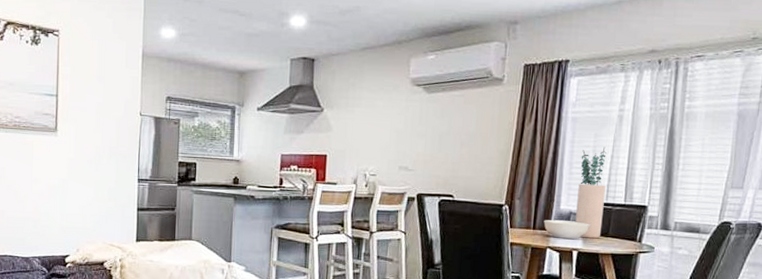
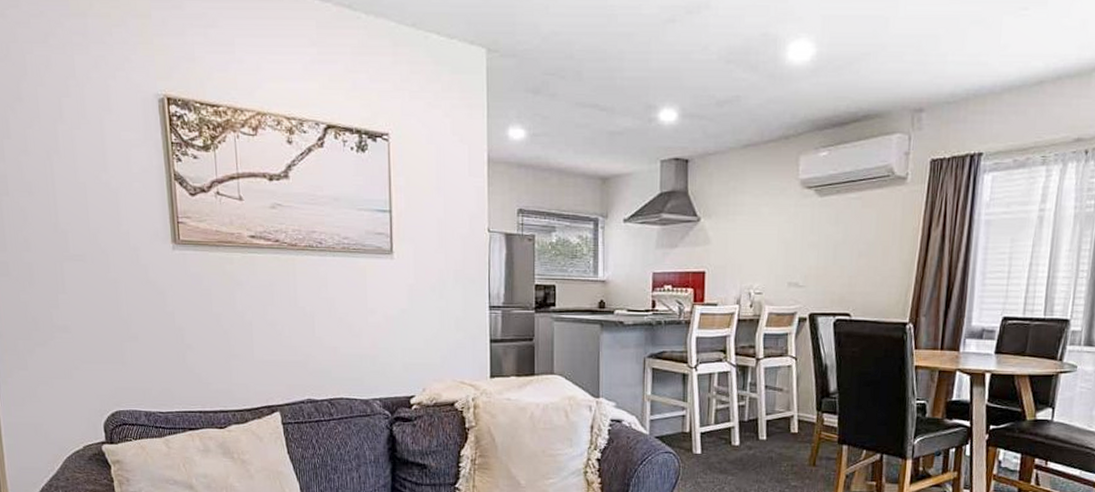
bowl: present [543,220,591,240] -> none [952,339,1006,361]
vase: present [575,147,606,239] -> none [988,253,1024,359]

